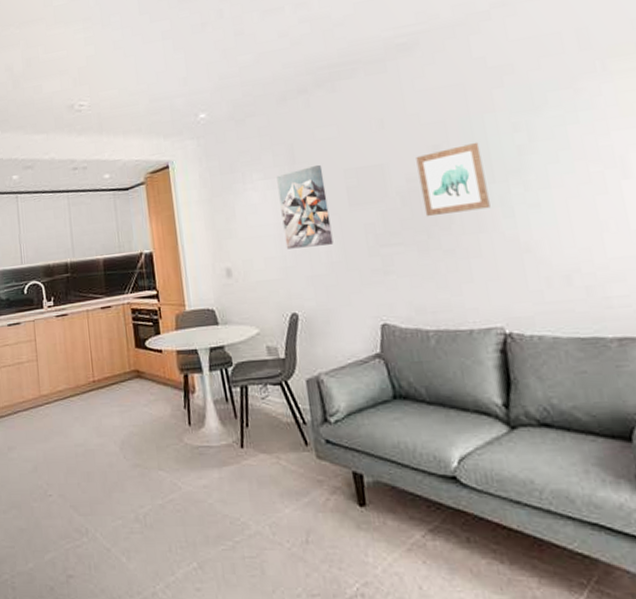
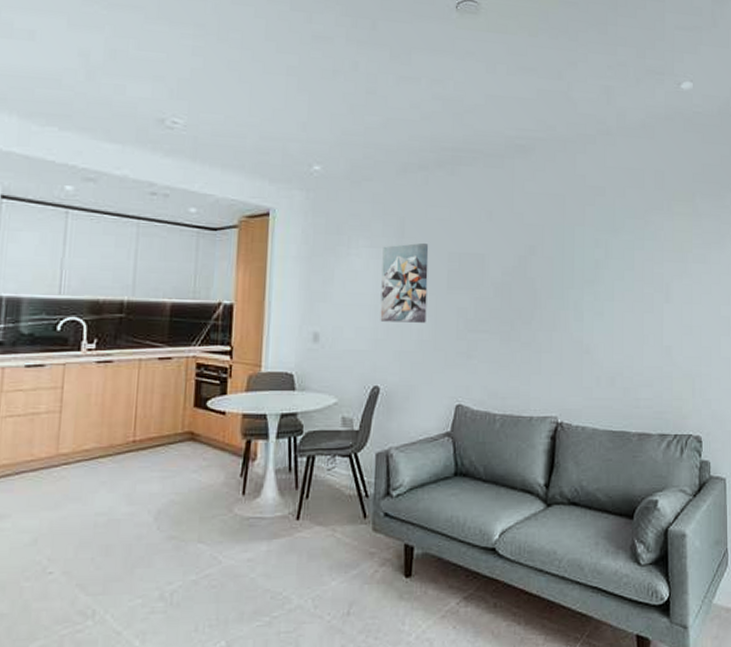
wall art: present [416,142,491,217] -> none [512,249,567,311]

